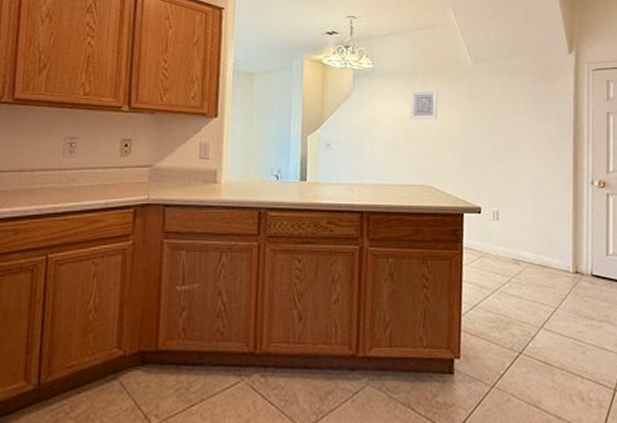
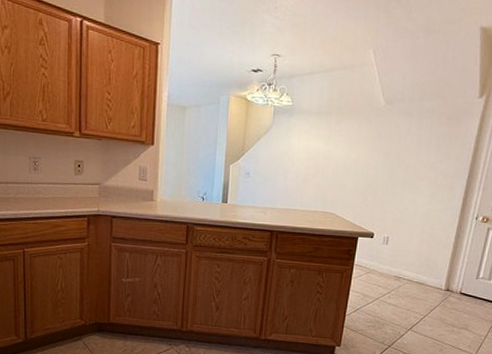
wall art: present [410,89,439,120] -> none [321,127,349,156]

